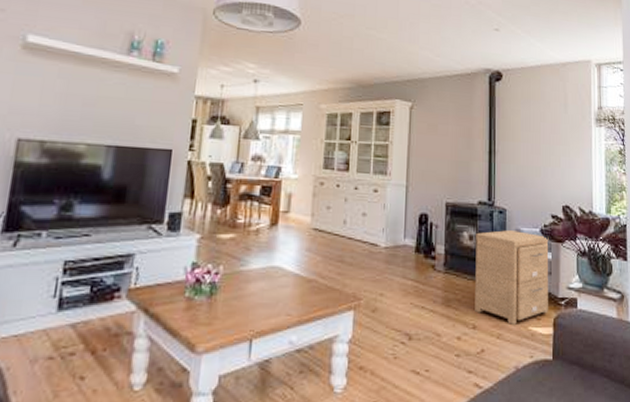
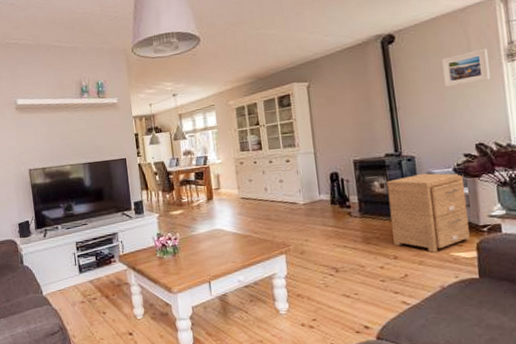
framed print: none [541,108,581,141] -> present [441,49,490,88]

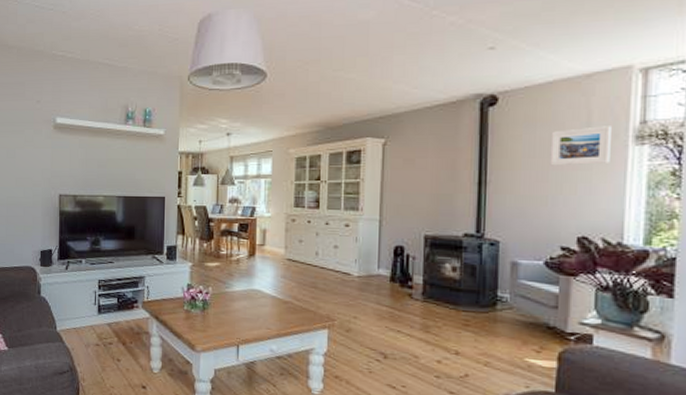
side table: present [386,173,470,253] -> none [458,262,556,355]

